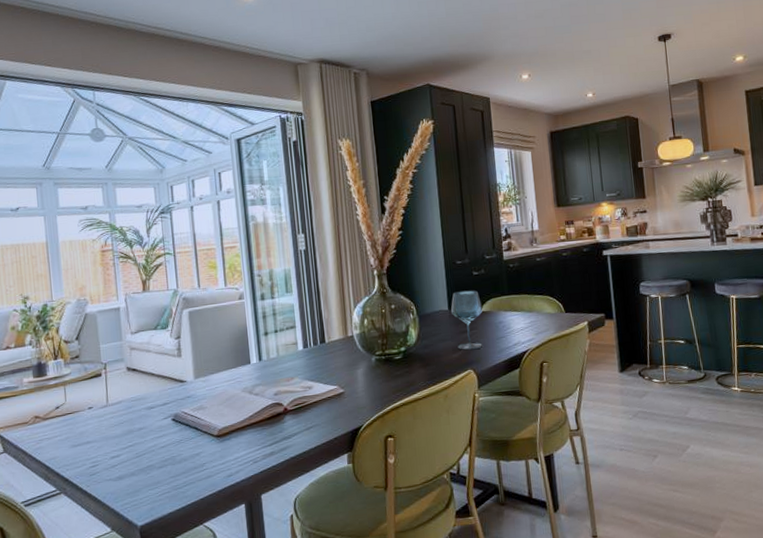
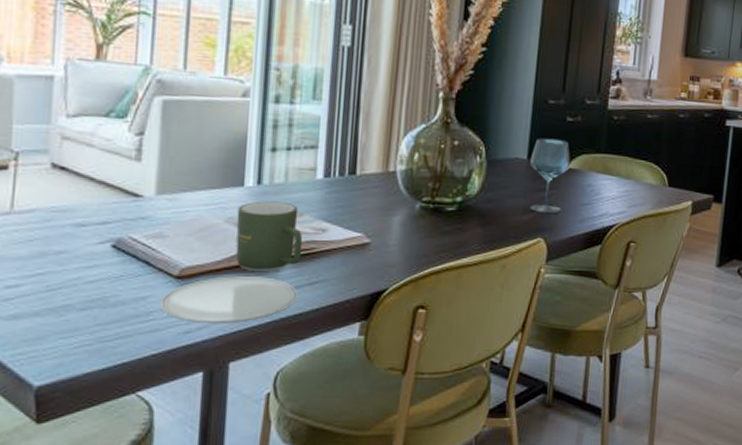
plate: none [208,428,301,468] -> present [159,276,299,324]
mug: none [248,371,298,425] -> present [236,201,303,272]

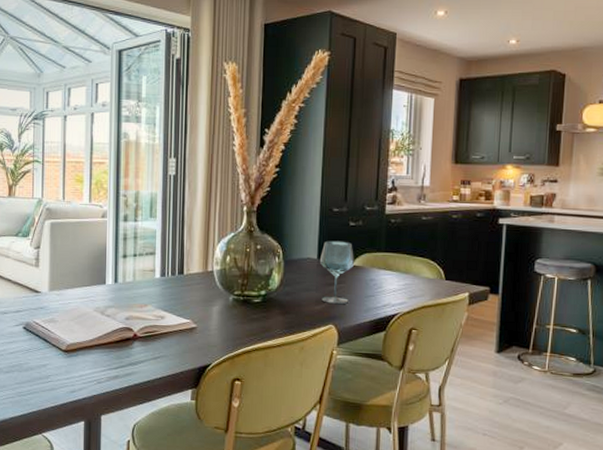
plate: present [159,276,299,324] -> none [54,351,147,387]
mug: present [236,201,303,272] -> none [102,295,148,349]

